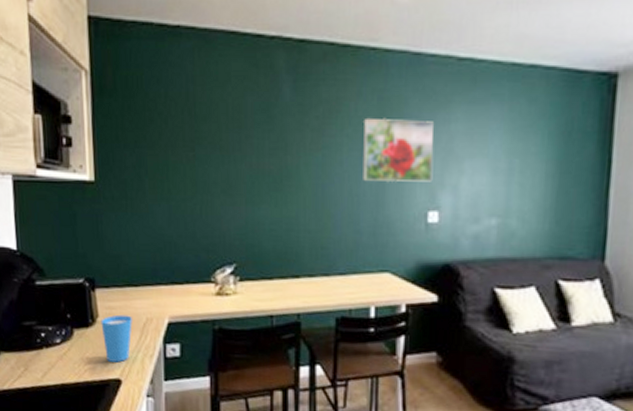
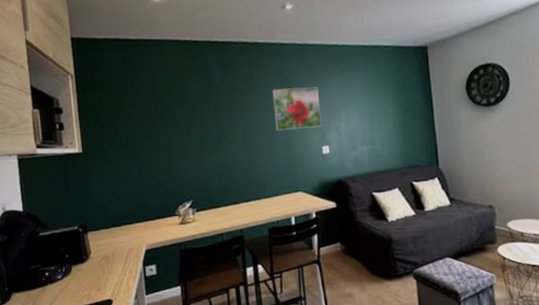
cup: present [101,314,132,363] -> none [93,249,118,287]

